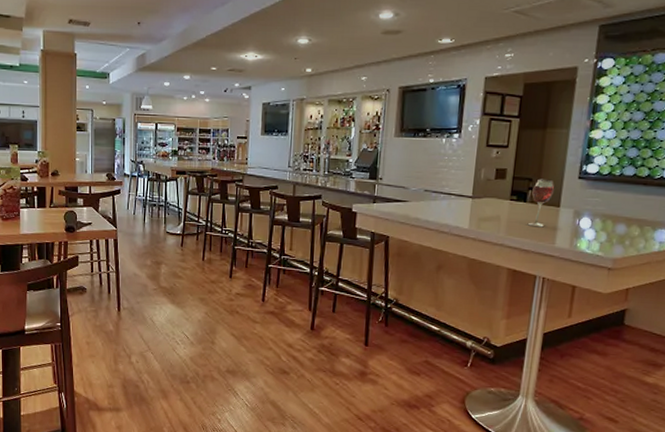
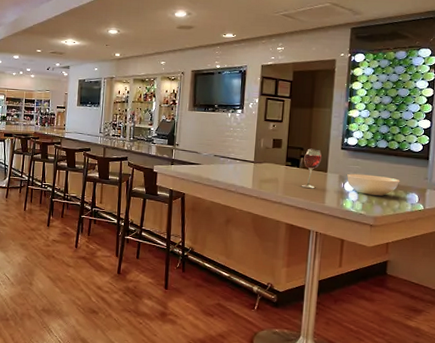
bowl: none [583,207,648,233] -> present [347,173,400,196]

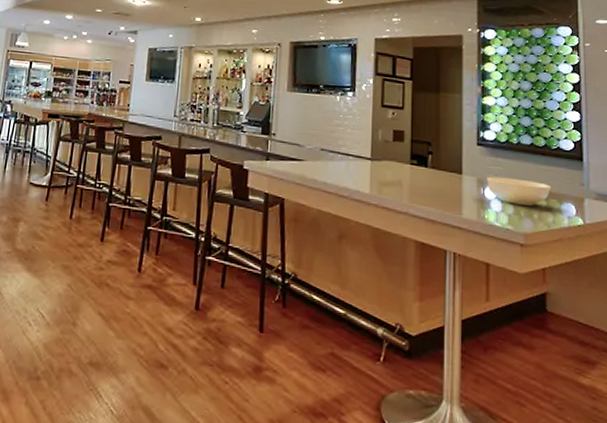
wineglass: present [301,148,322,189] -> none [431,143,455,196]

